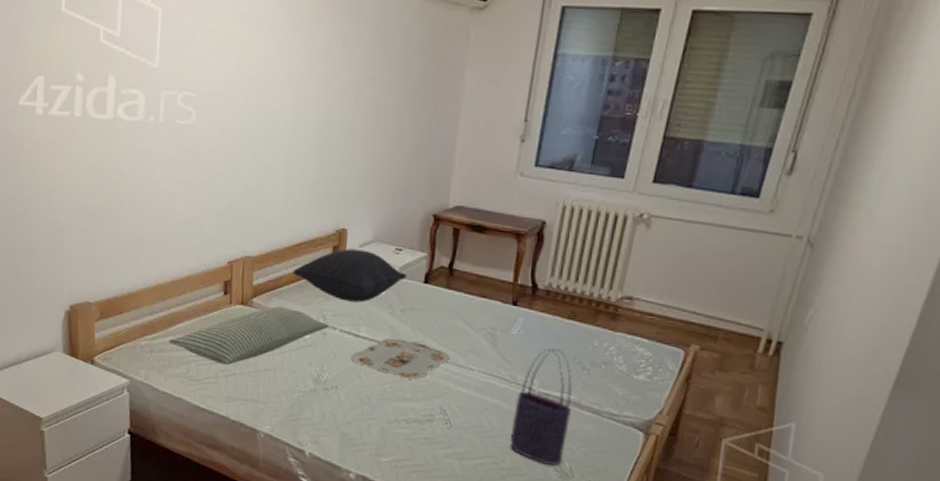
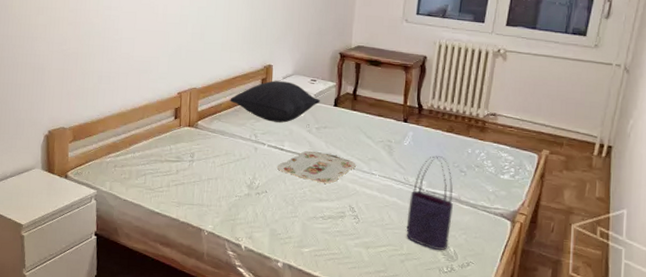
pillow: present [169,306,329,365] -> none [130,127,259,176]

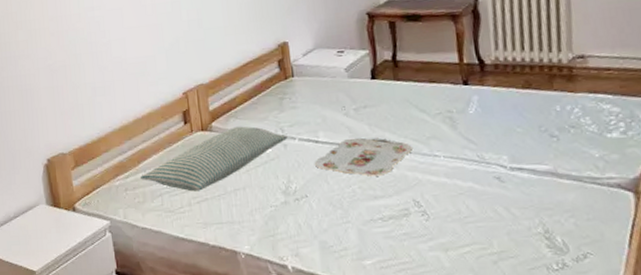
pillow: none [130,127,259,176] -> present [141,126,288,192]
pillow: present [230,80,320,123] -> none [244,58,353,110]
tote bag: present [406,156,453,250] -> none [489,120,553,242]

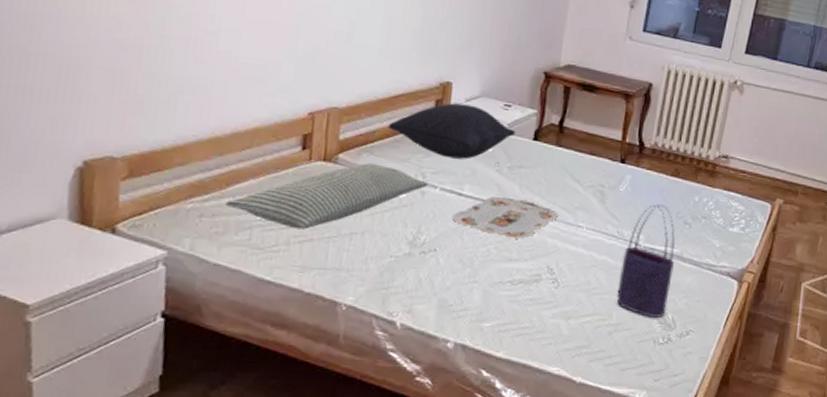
pillow: none [244,58,353,110] -> present [388,103,515,159]
tote bag: none [489,120,553,242] -> present [616,204,675,318]

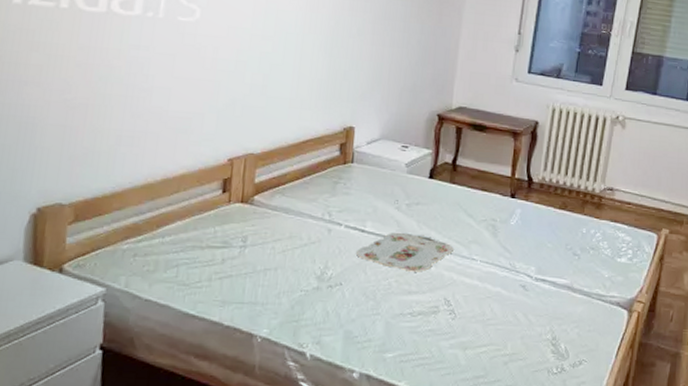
pillow: present [226,163,428,230] -> none [156,203,334,267]
pillow: present [388,103,515,159] -> none [298,146,412,198]
tote bag: present [616,204,675,318] -> none [510,237,565,347]

